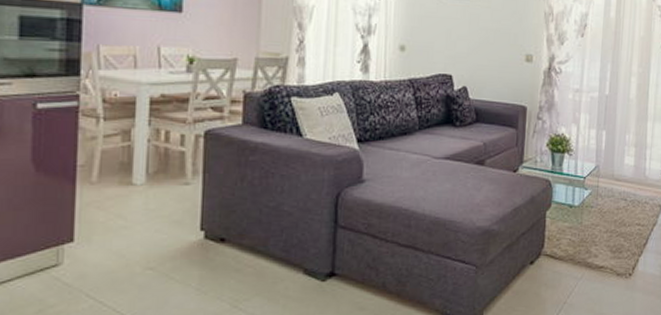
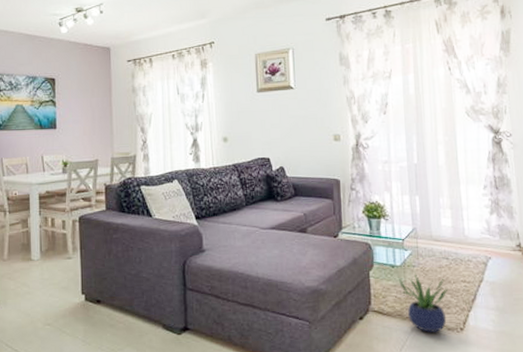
potted plant: none [574,215,622,278] -> present [398,274,447,332]

